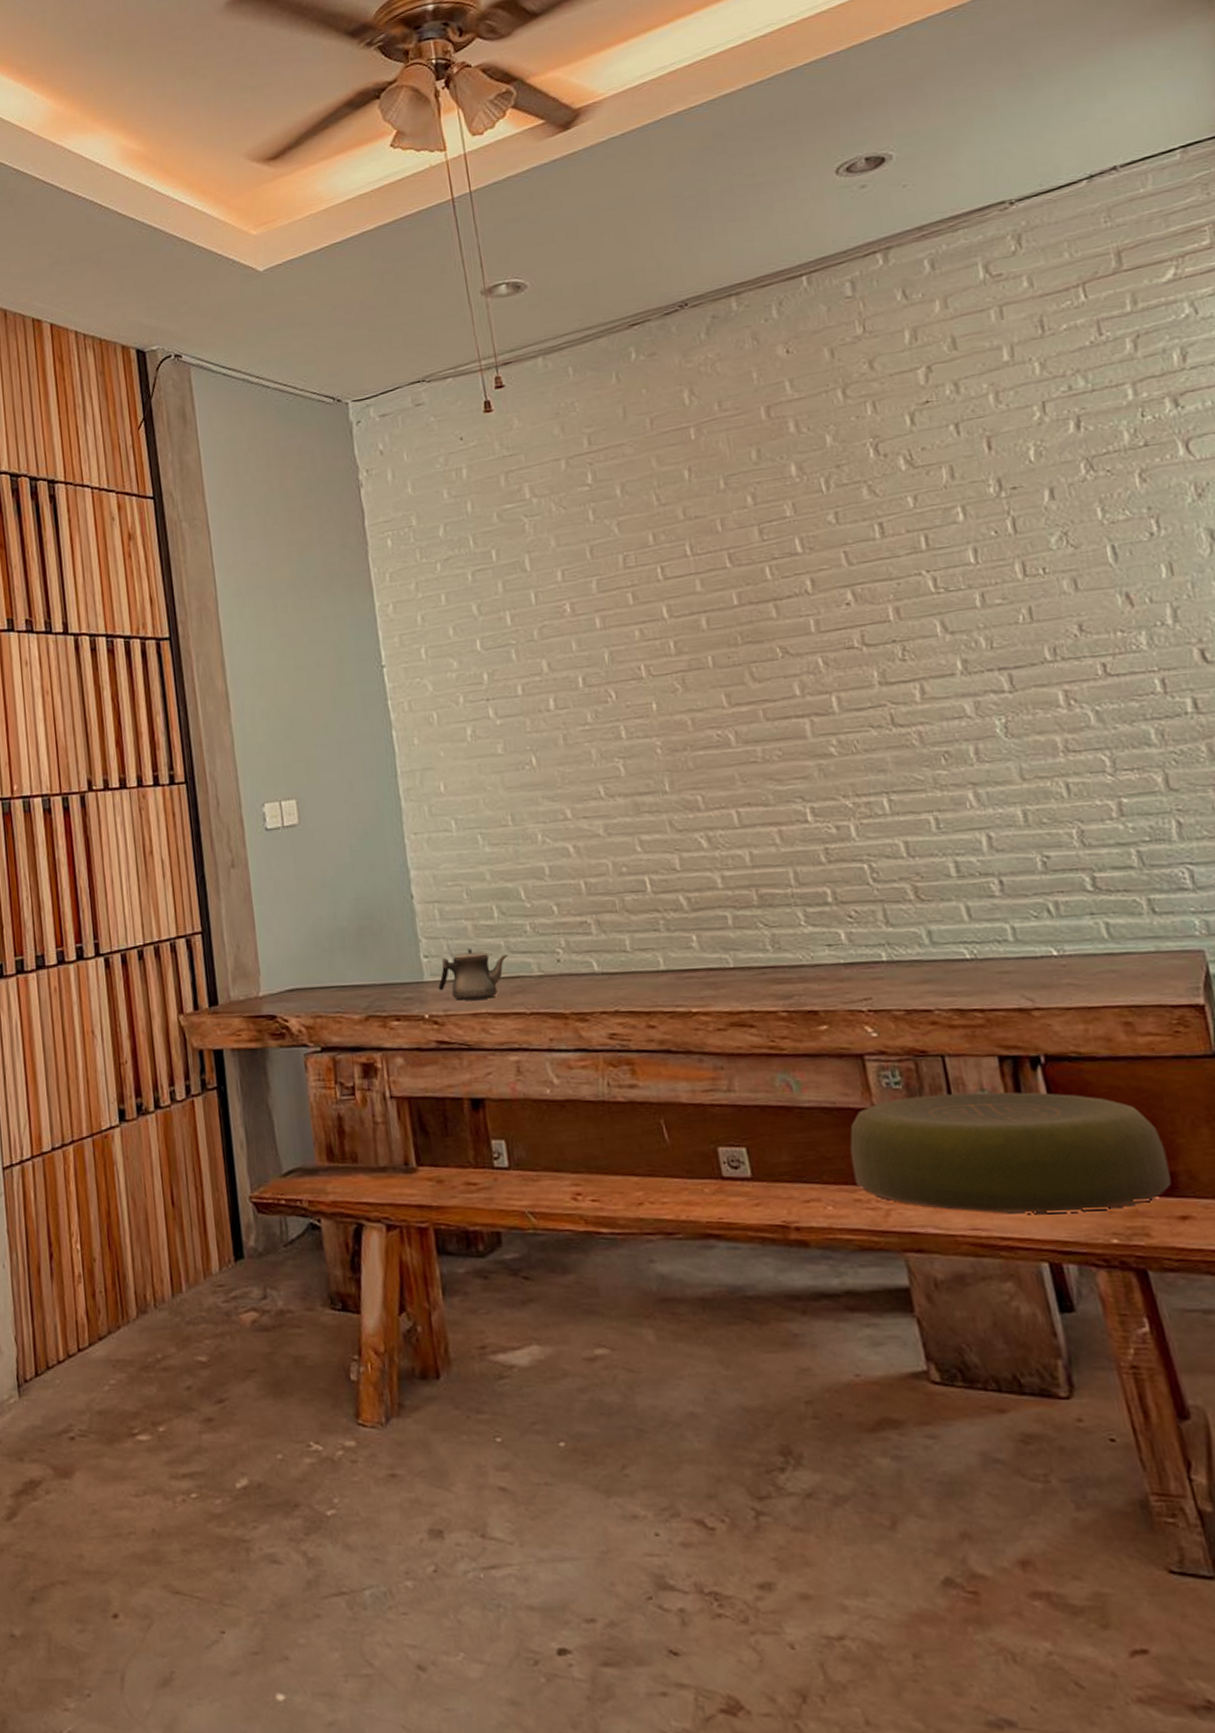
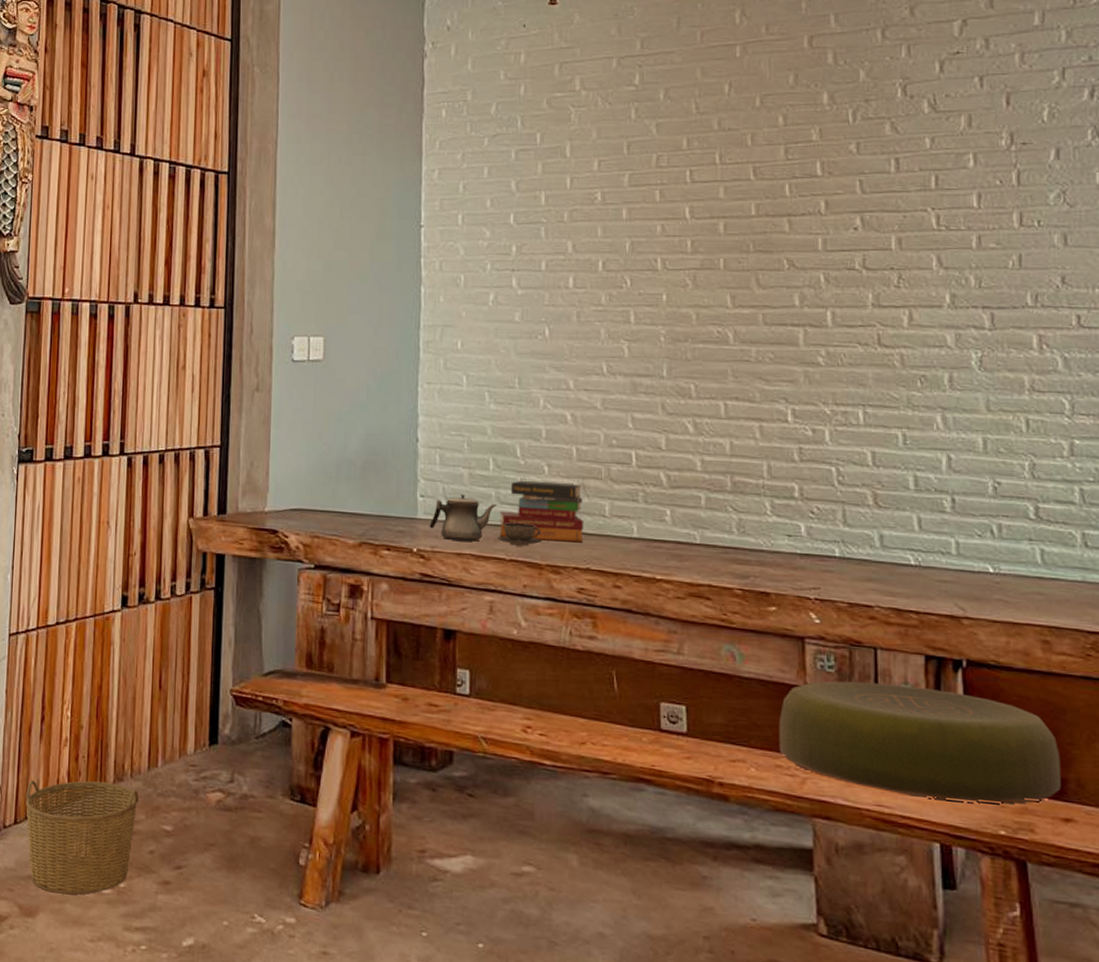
basket: none [44,1317,168,1447] -> present [26,779,140,895]
books: none [512,921,607,990] -> present [500,481,584,543]
teacup: none [513,971,562,997] -> present [496,522,541,546]

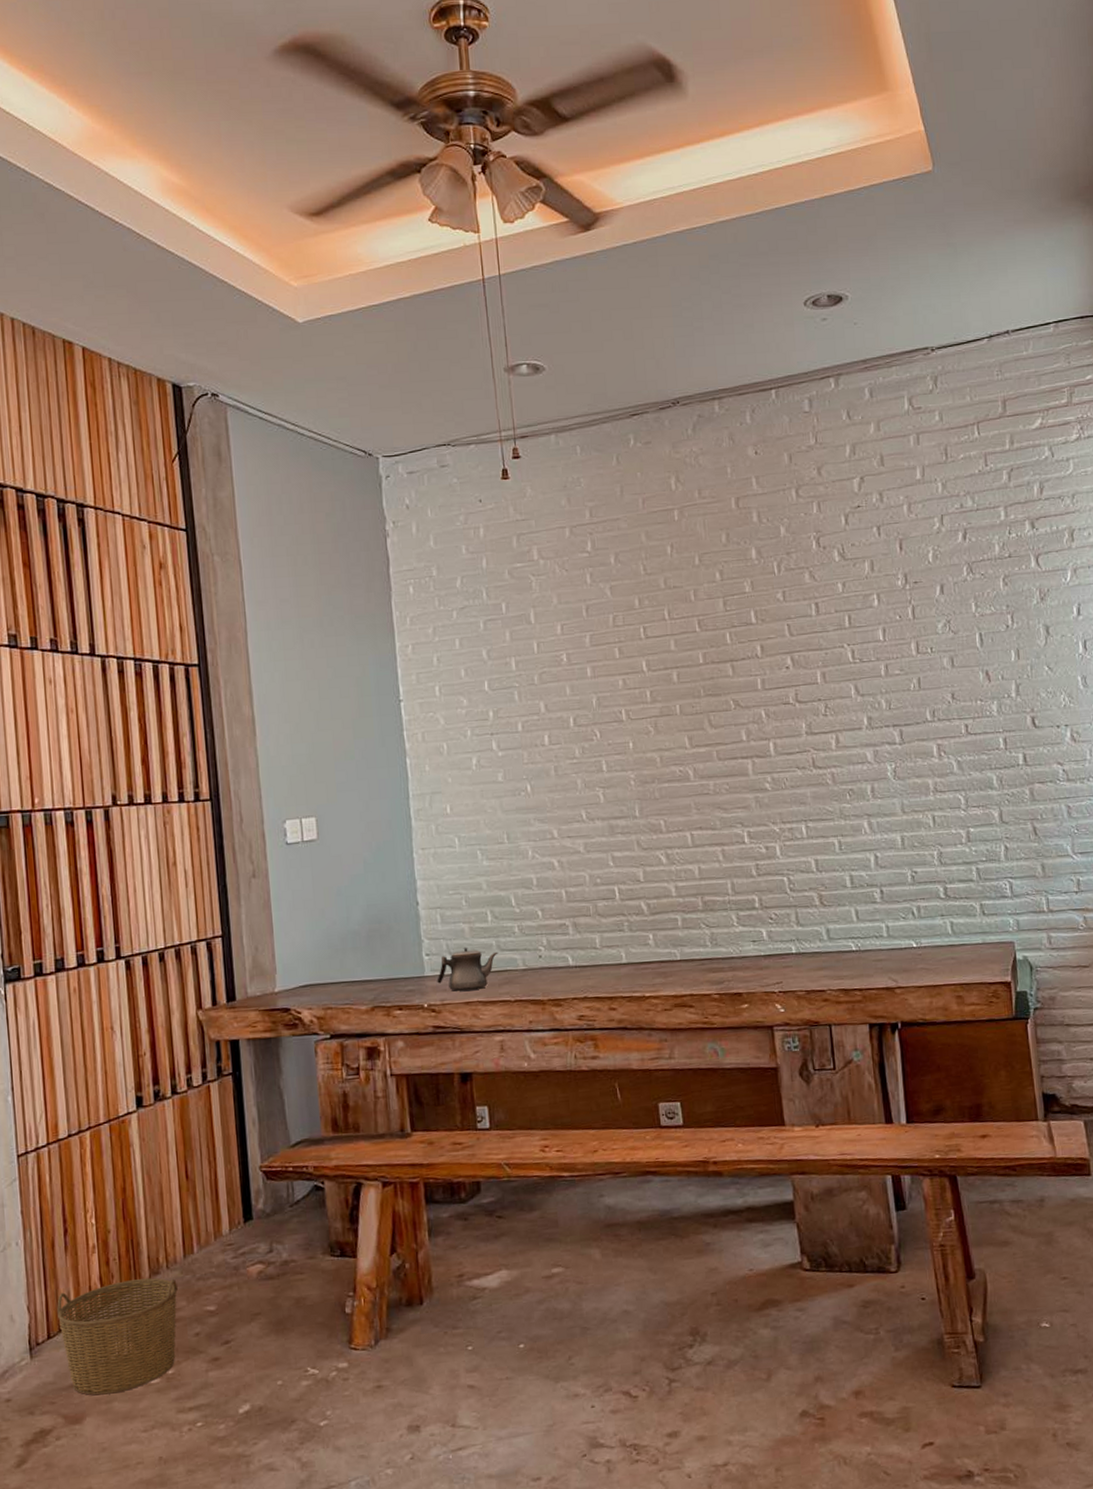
teacup: present [496,522,541,546] -> none [501,965,542,987]
books: present [500,481,584,543] -> none [501,923,579,982]
cushion: present [778,680,1061,804] -> none [758,1050,978,1142]

